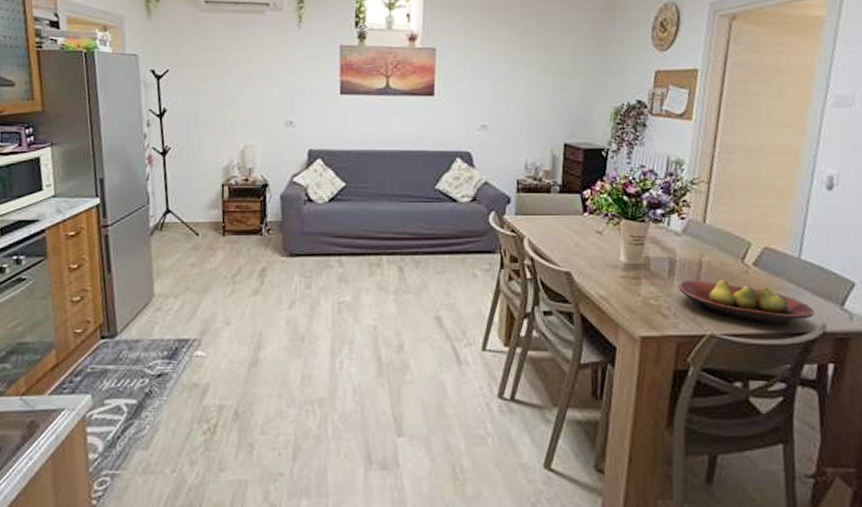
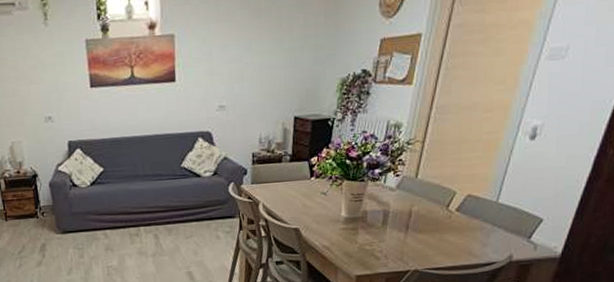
fruit bowl: present [678,279,815,325] -> none [390,224,505,259]

